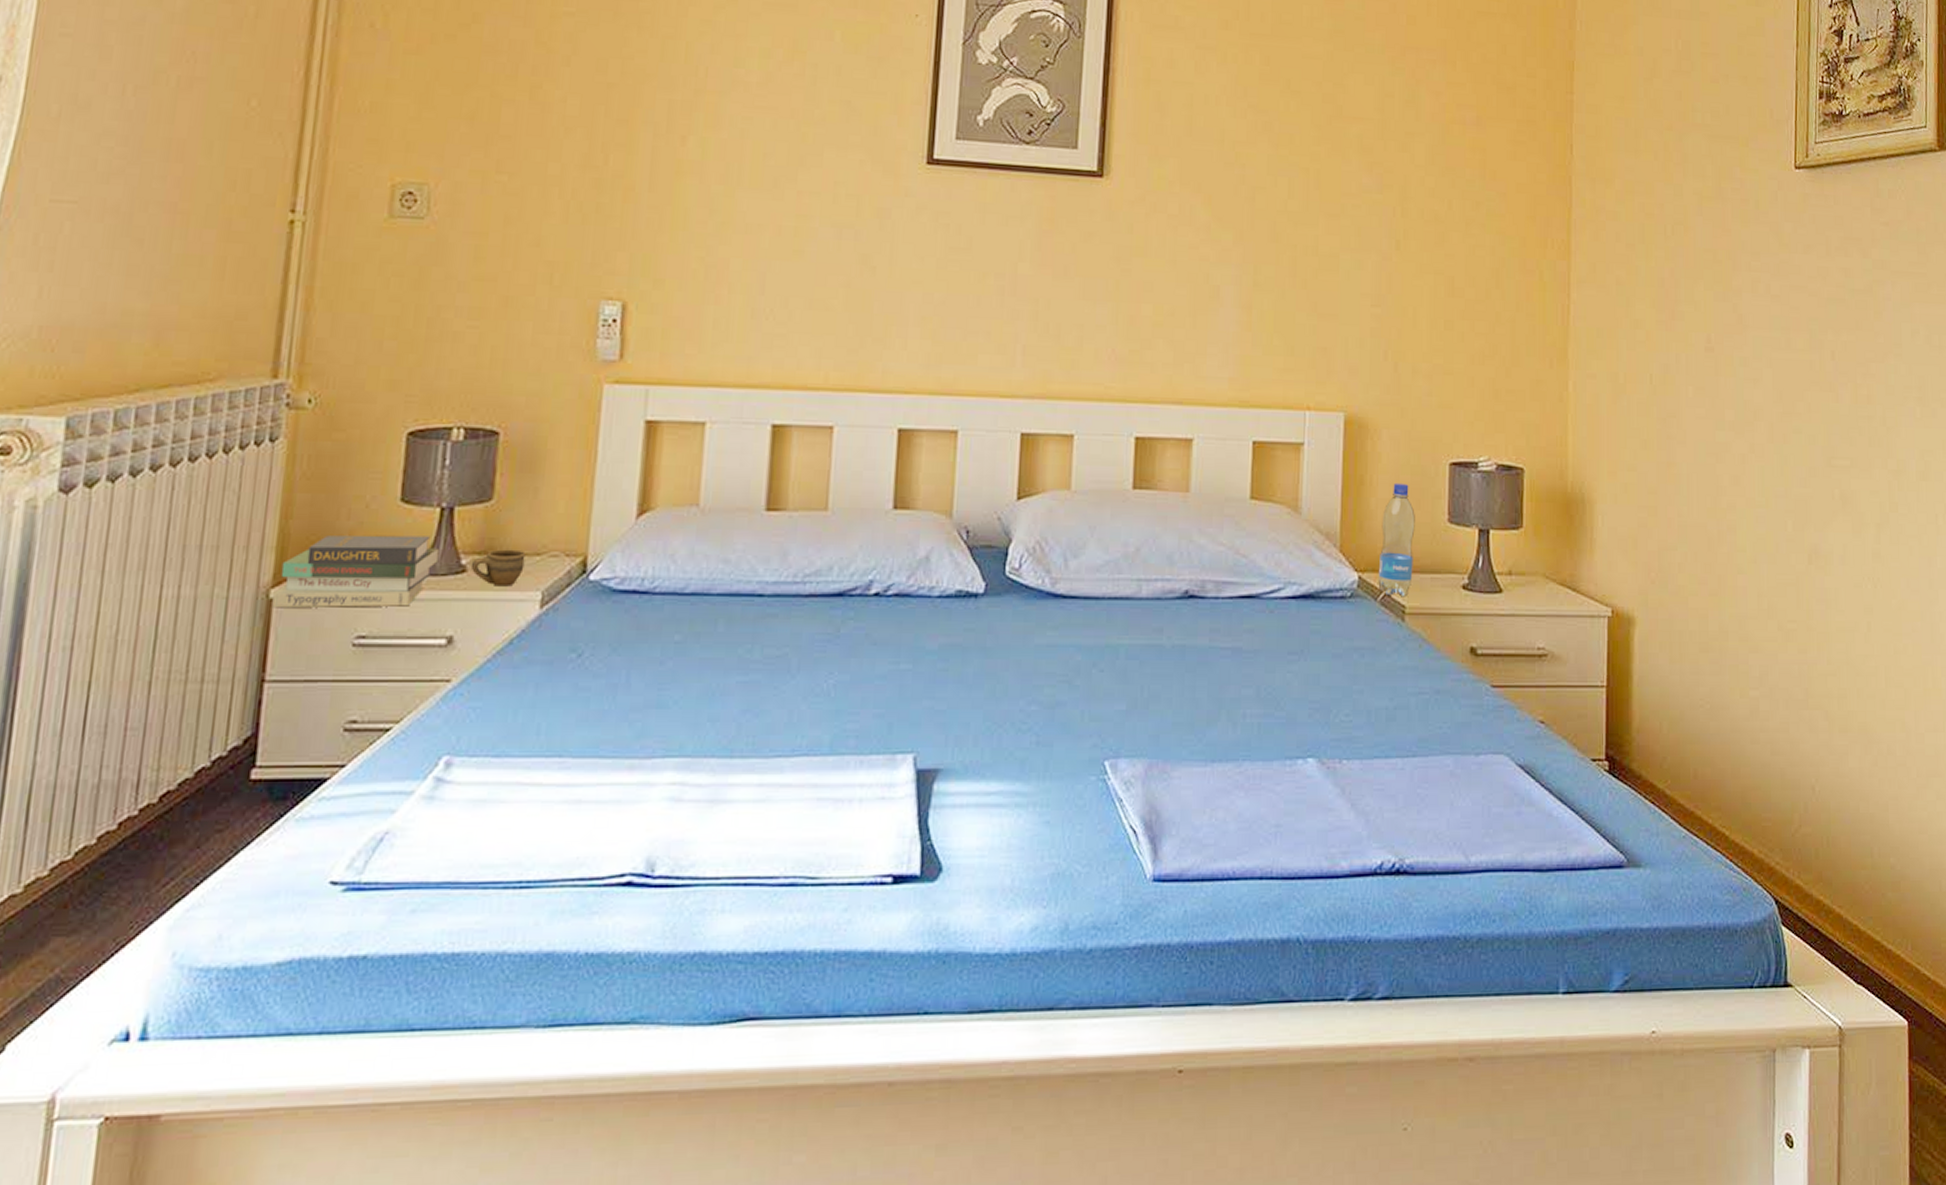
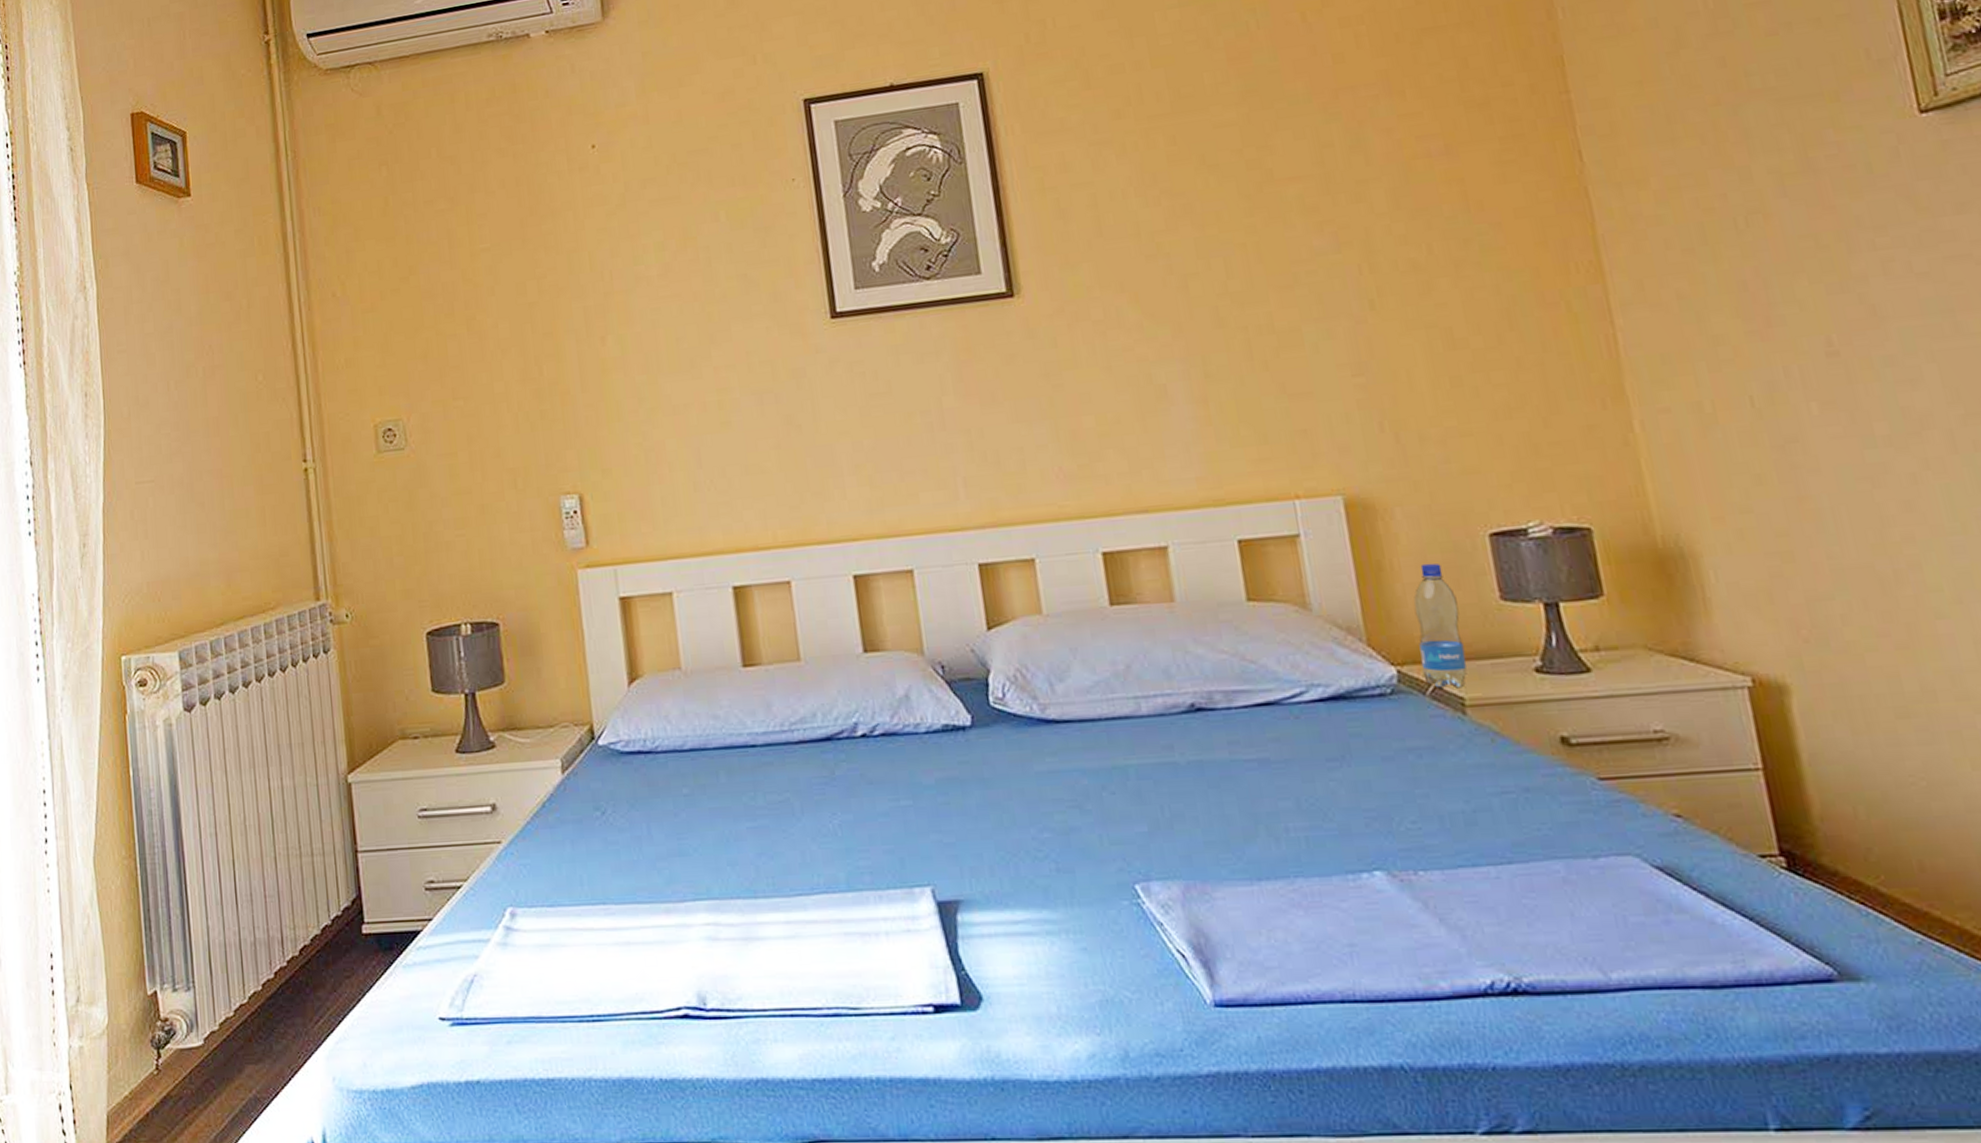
books: present [272,535,439,608] -> none [350,719,472,791]
cup: present [470,549,526,587] -> none [498,723,542,758]

